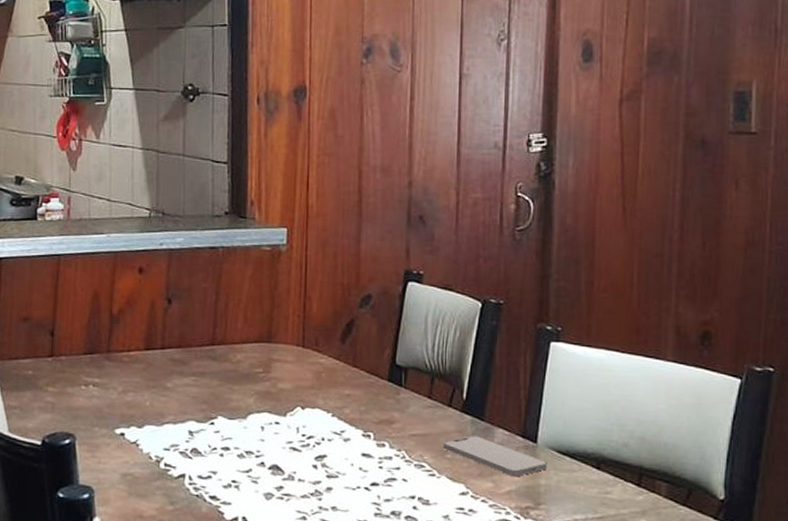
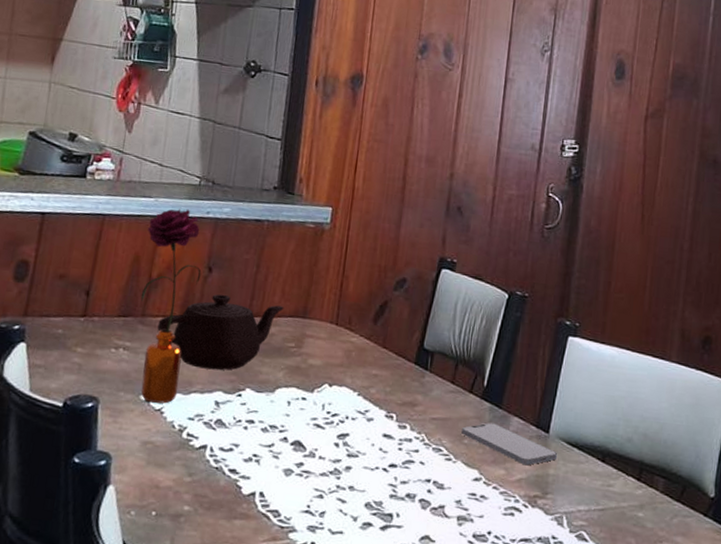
flower: none [102,242,161,437] -> present [140,208,202,404]
teapot: none [124,324,248,400] -> present [157,294,284,370]

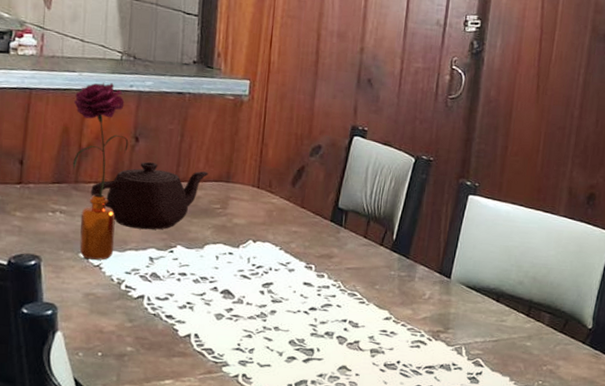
smartphone: present [461,423,558,466] -> none [373,271,458,306]

